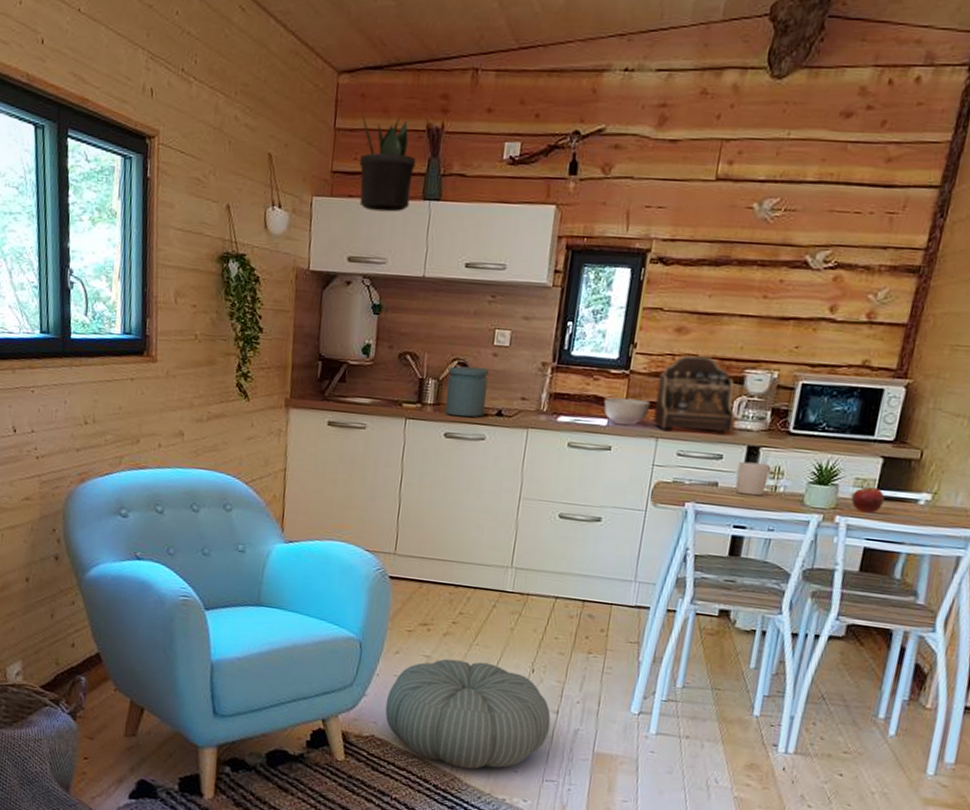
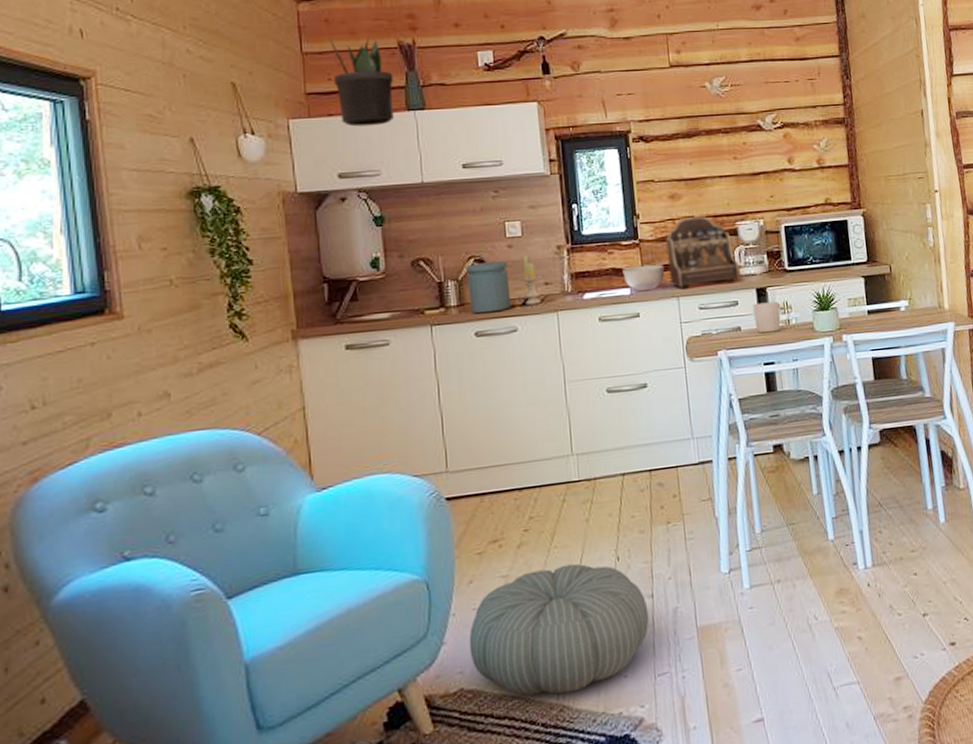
candle: none [495,366,522,418] -> present [517,255,543,305]
fruit: present [851,487,884,514] -> none [849,304,875,328]

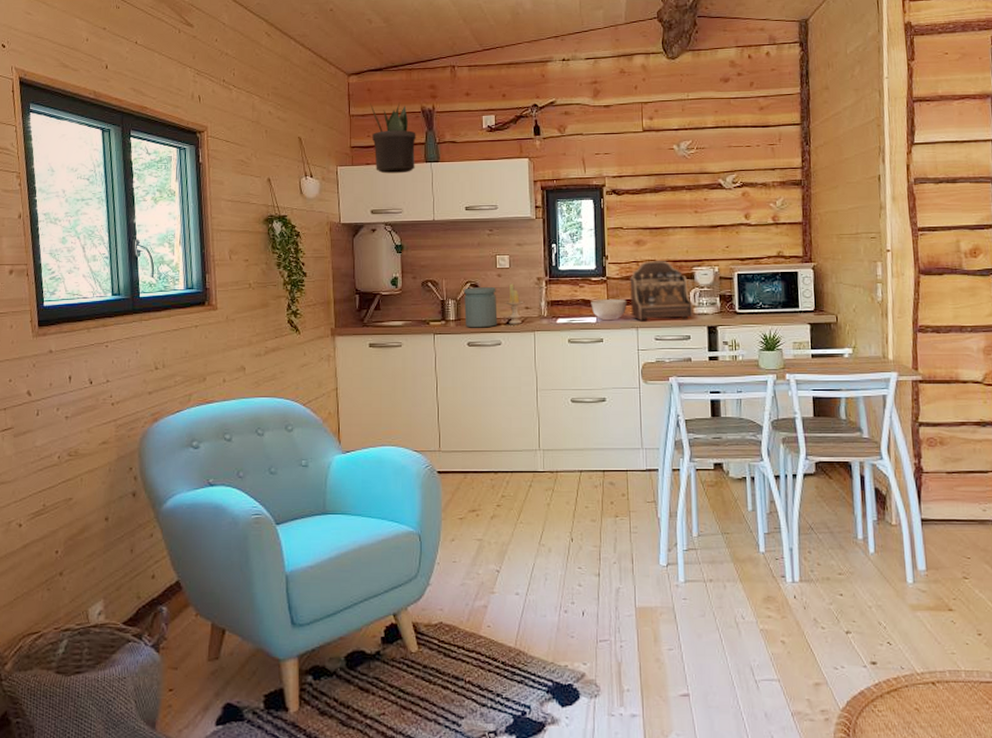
pouf: present [469,563,650,696] -> none [449,538,595,642]
mug: present [753,301,790,334] -> none [703,339,738,366]

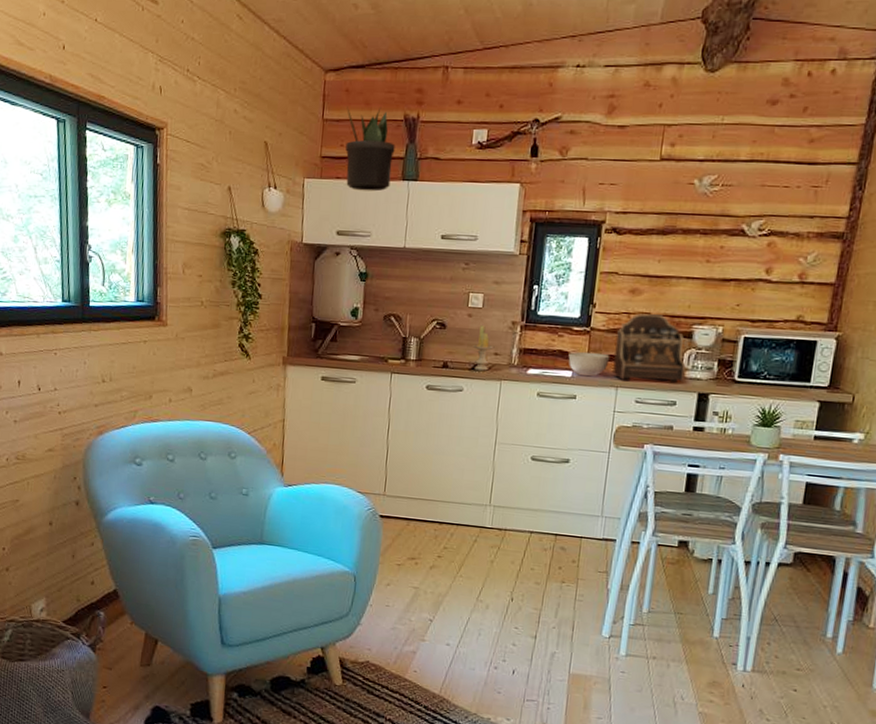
jar: present [464,286,498,328] -> none [426,326,465,372]

